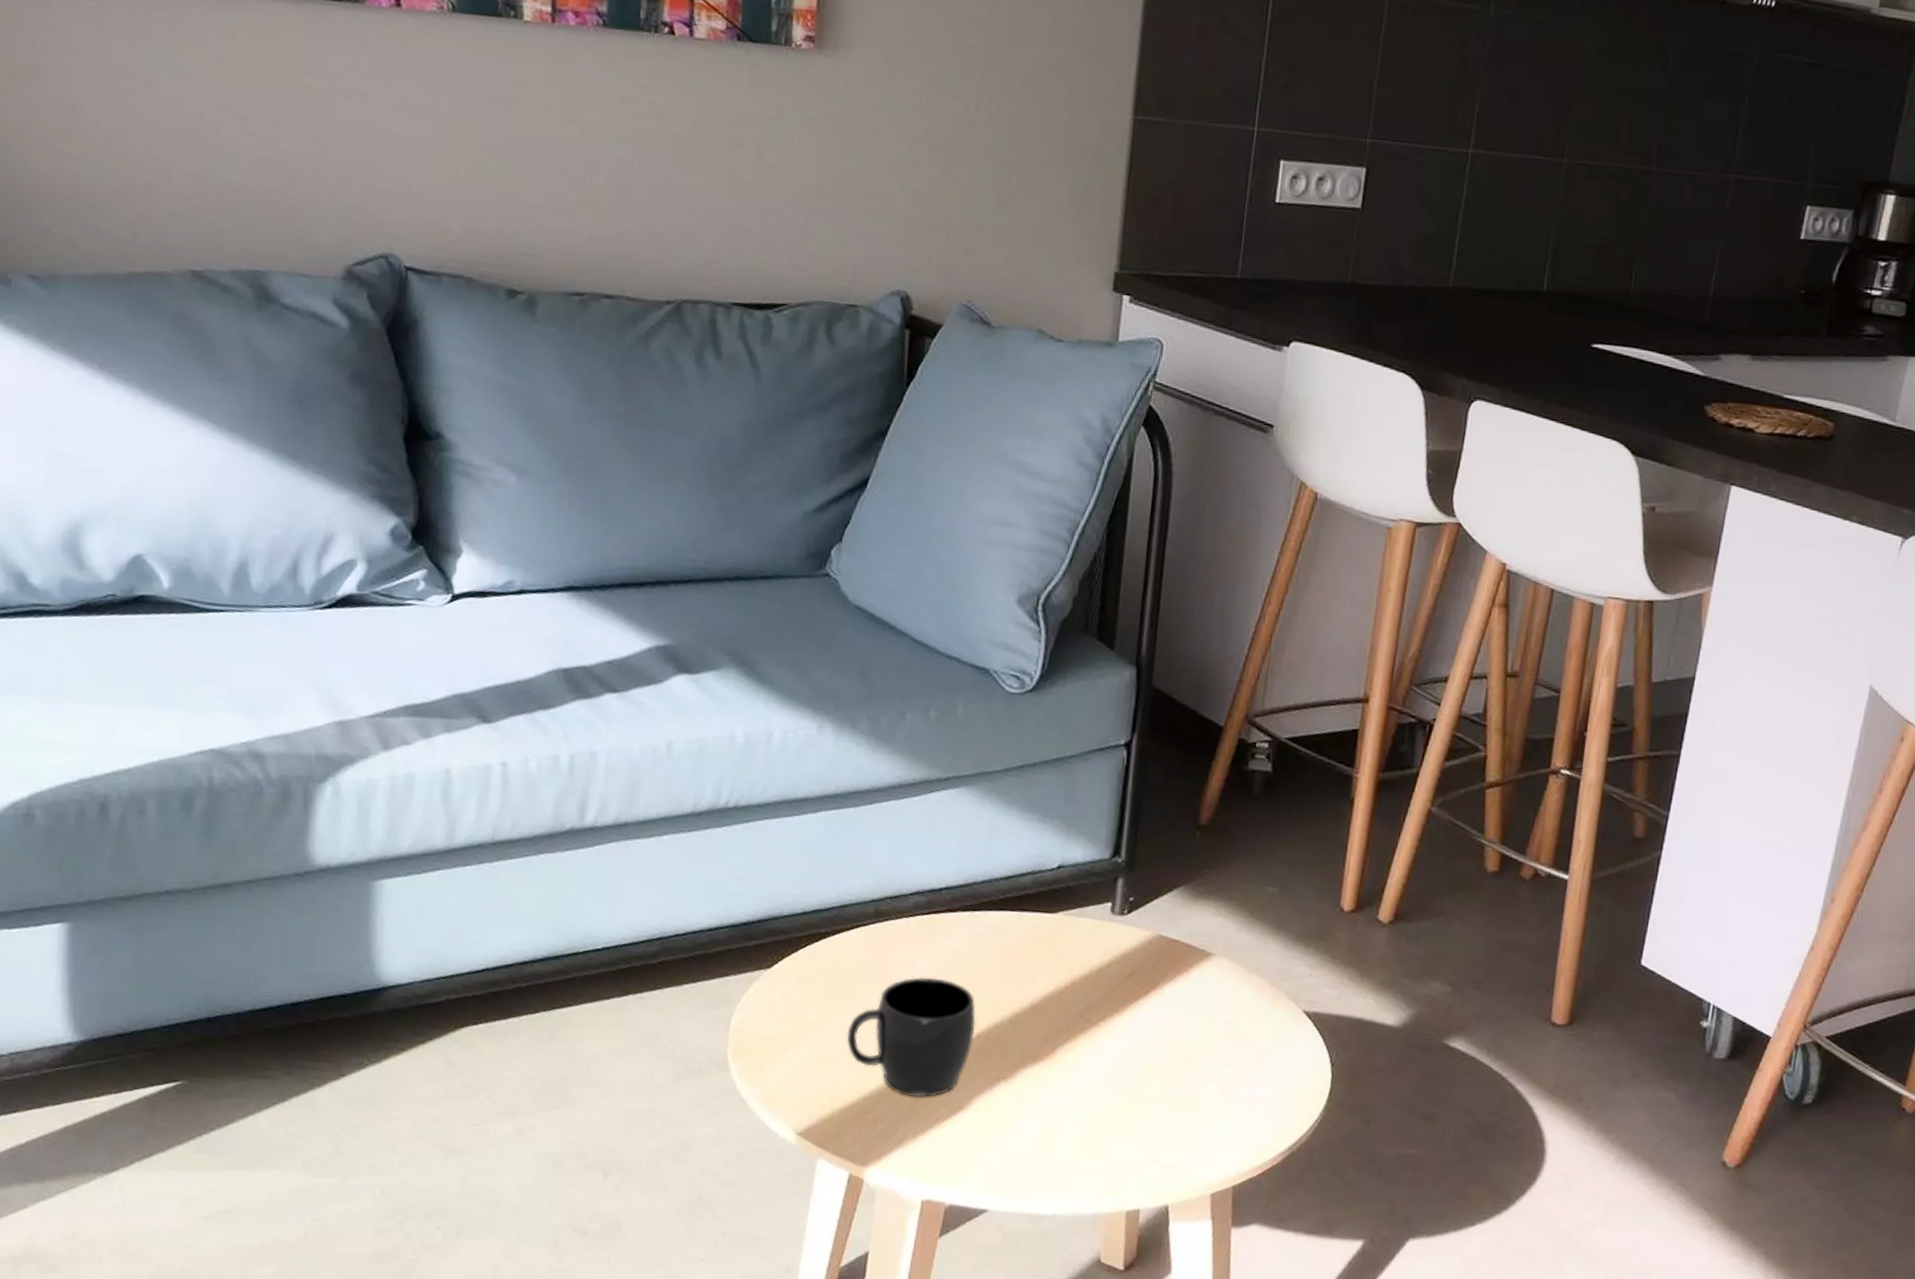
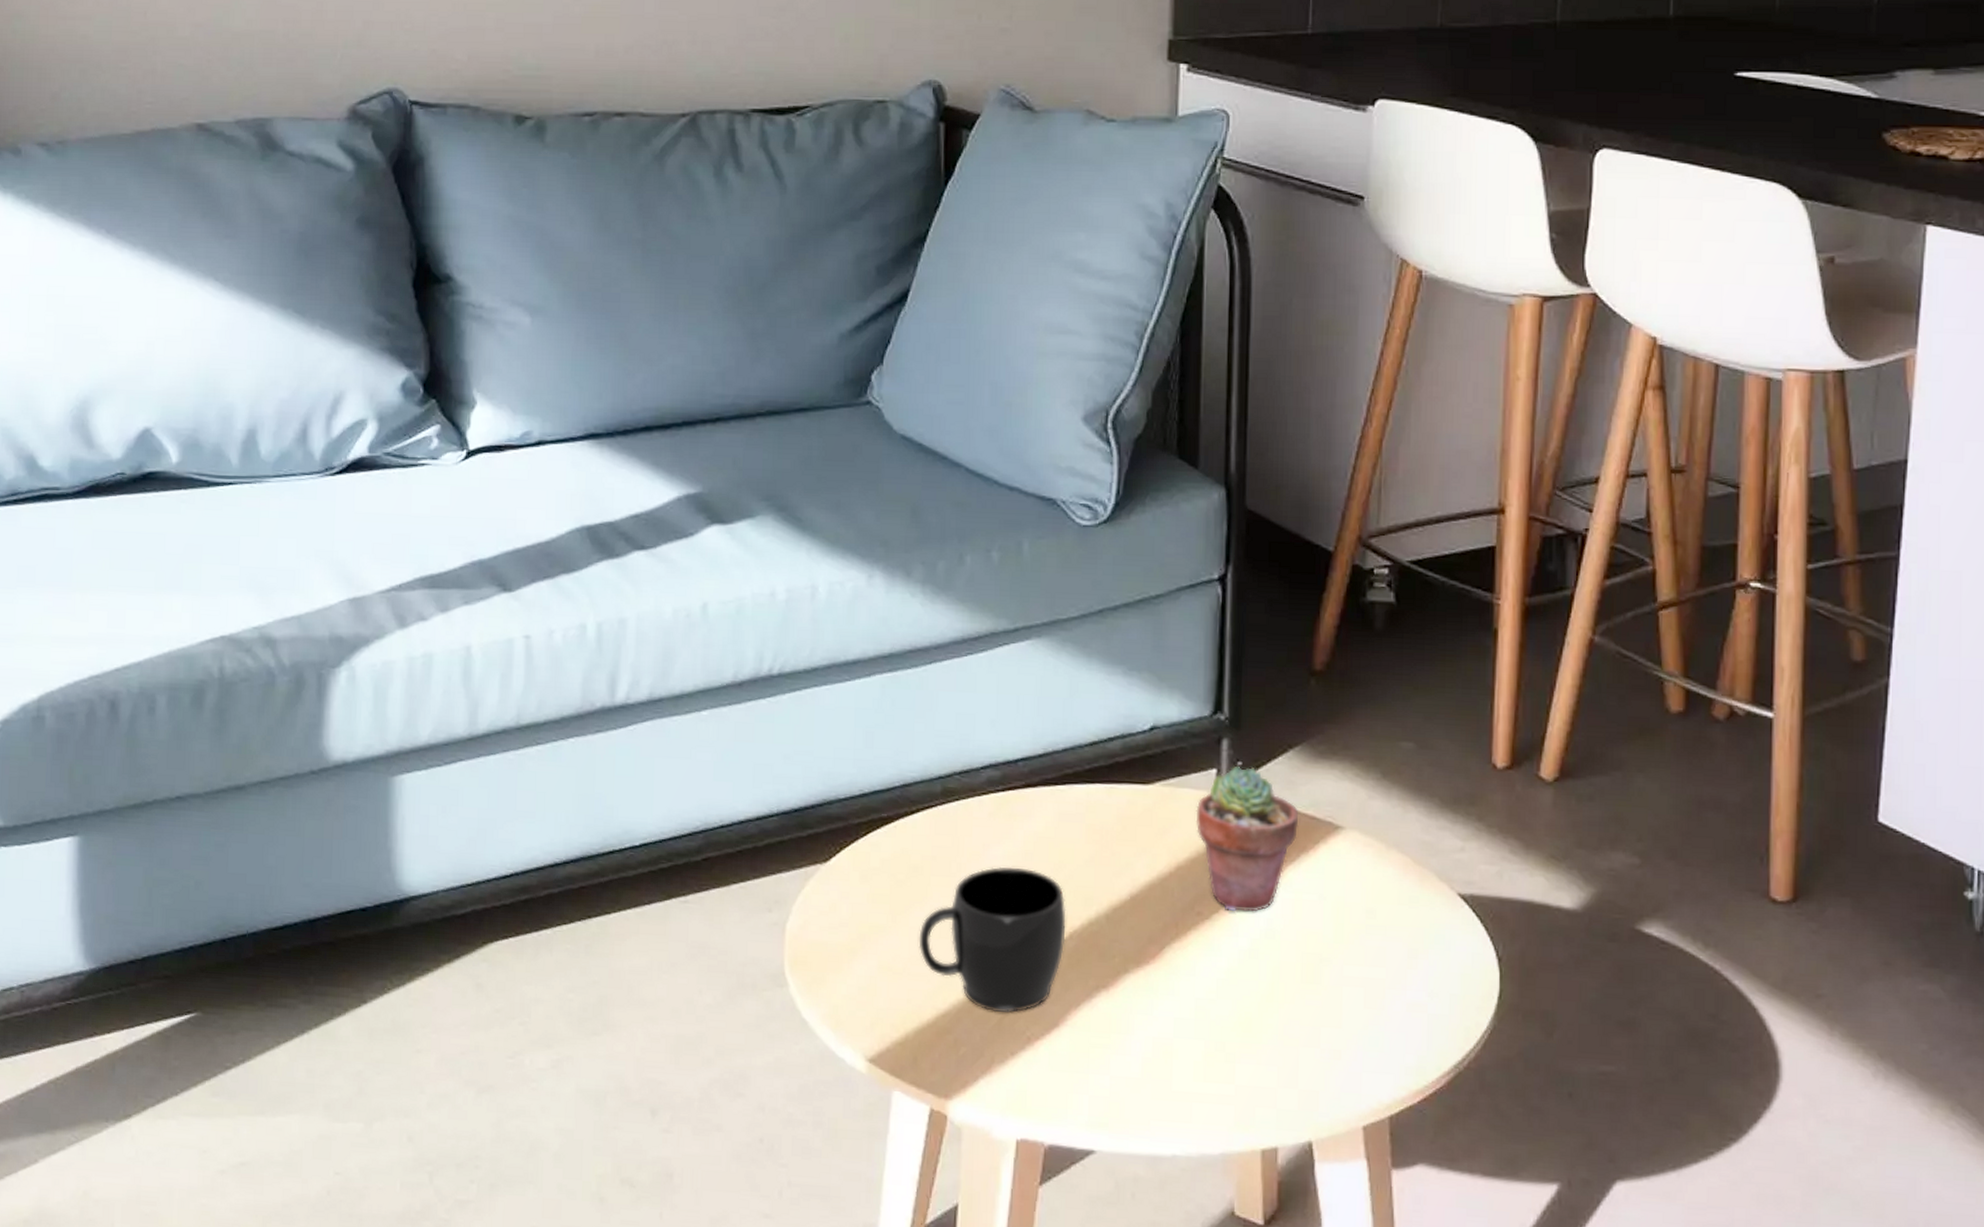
potted succulent: none [1091,901,1178,1021] -> present [1195,765,1299,912]

